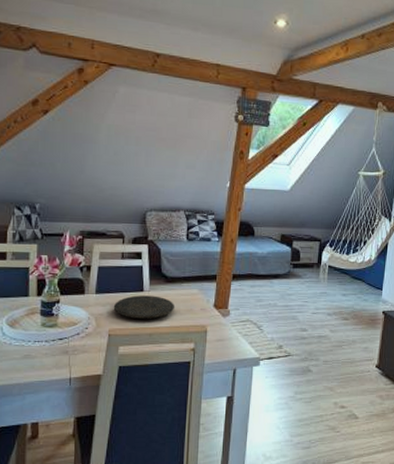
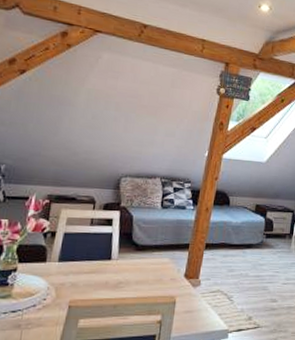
plate: present [113,295,175,319] -> none [76,264,144,289]

